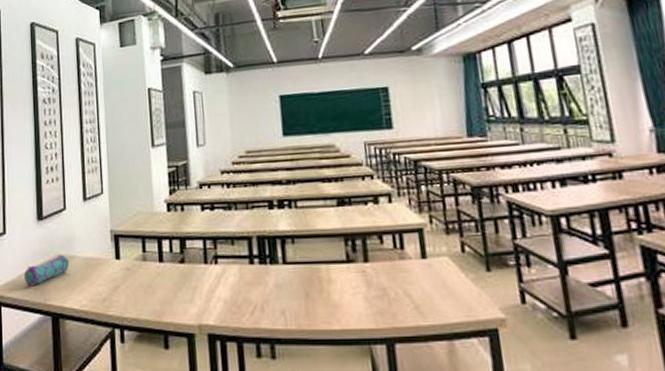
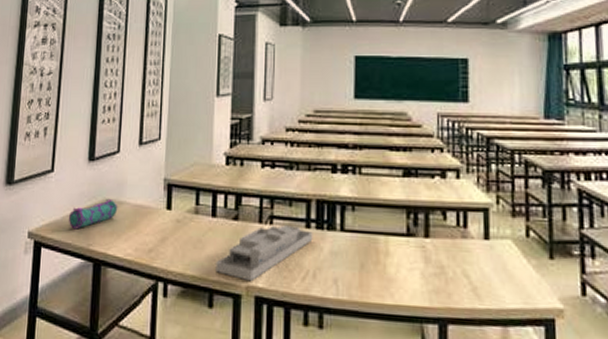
desk organizer: none [167,262,257,321] -> present [216,224,313,282]

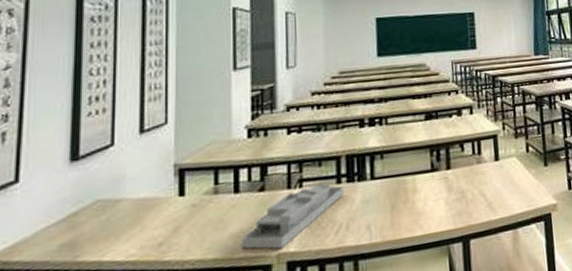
pencil case: present [68,198,118,230] -> none [43,198,115,244]

